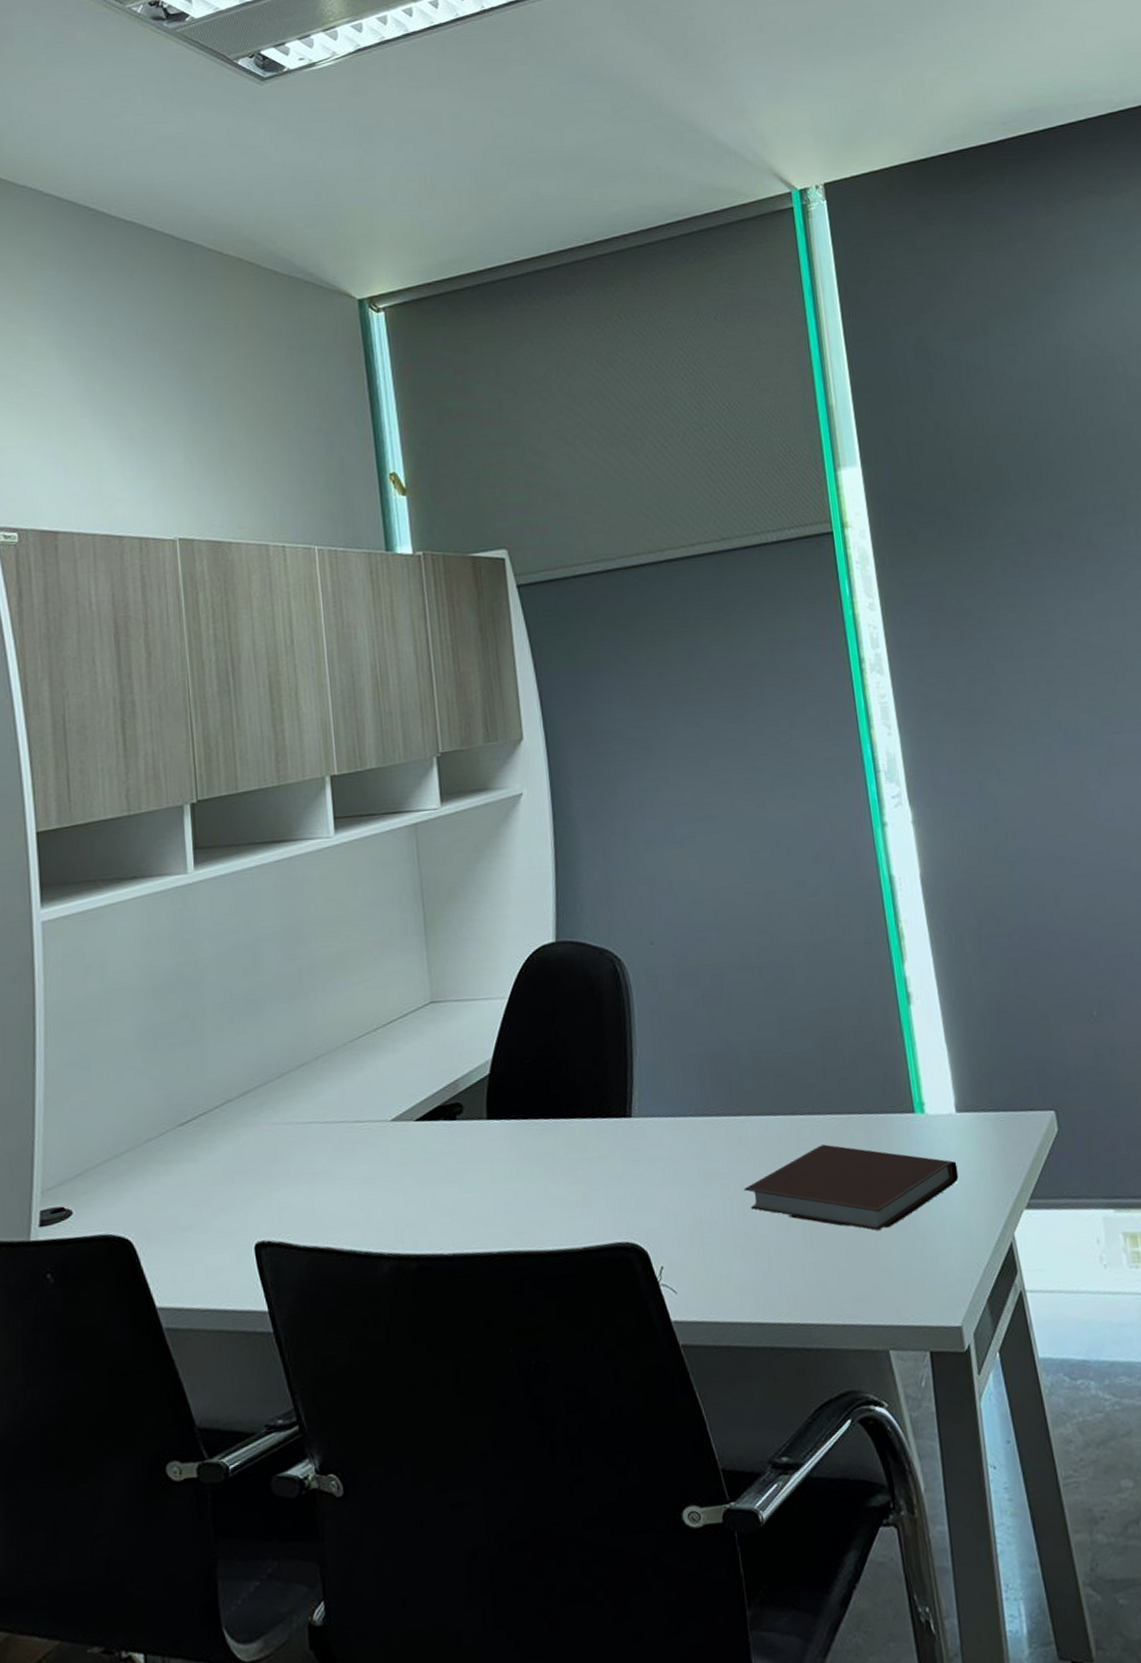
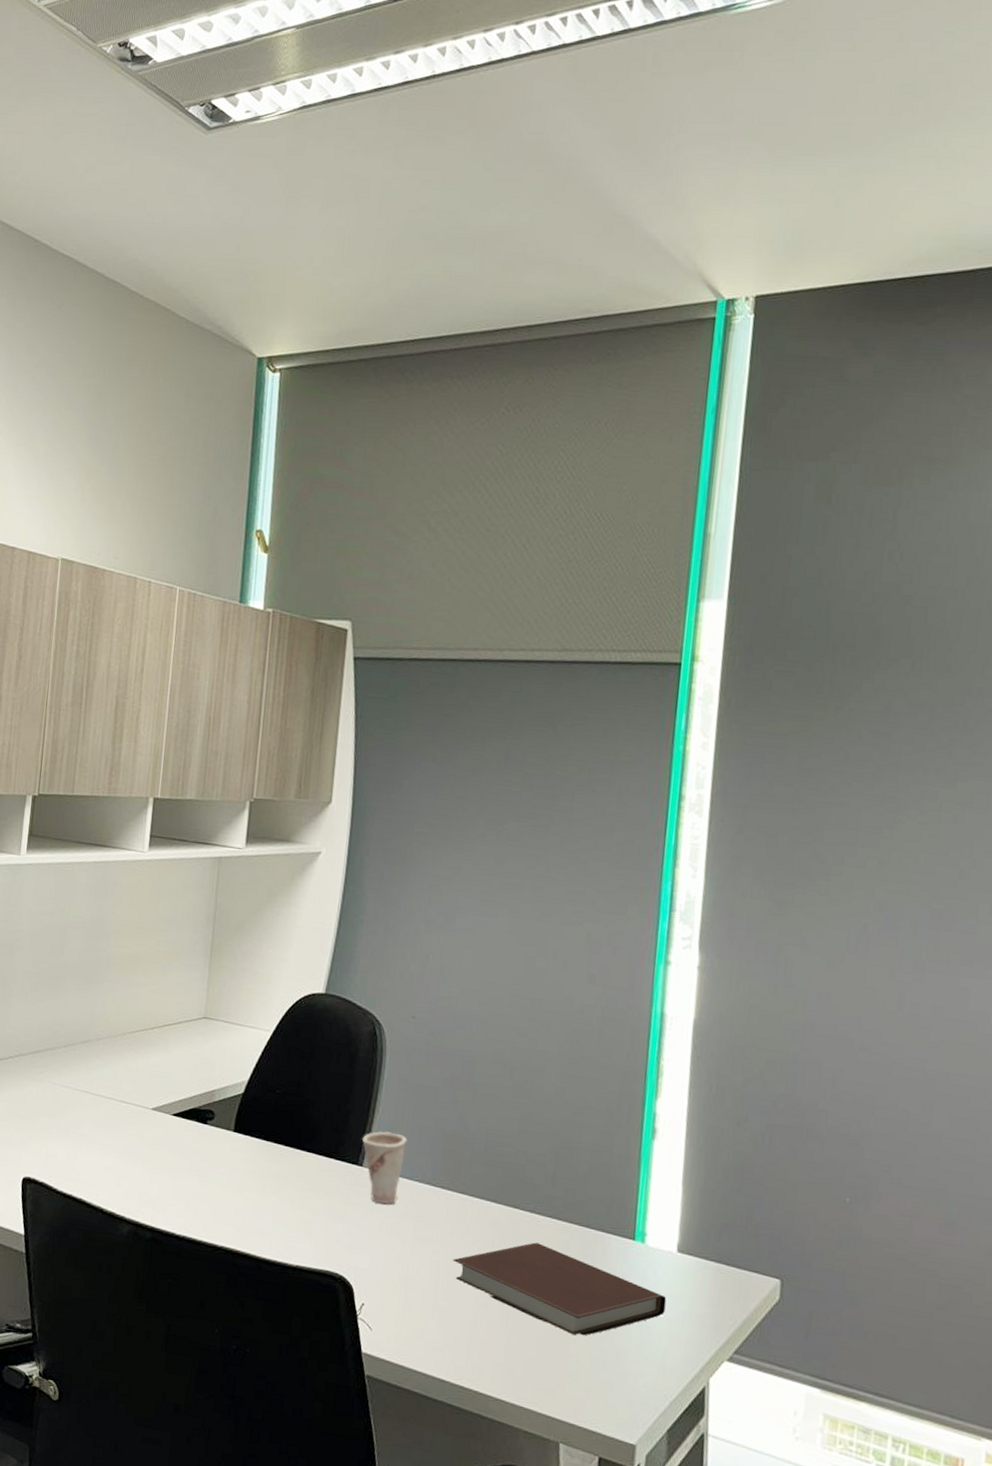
cup: none [625,1071,675,1152] -> present [361,1131,407,1204]

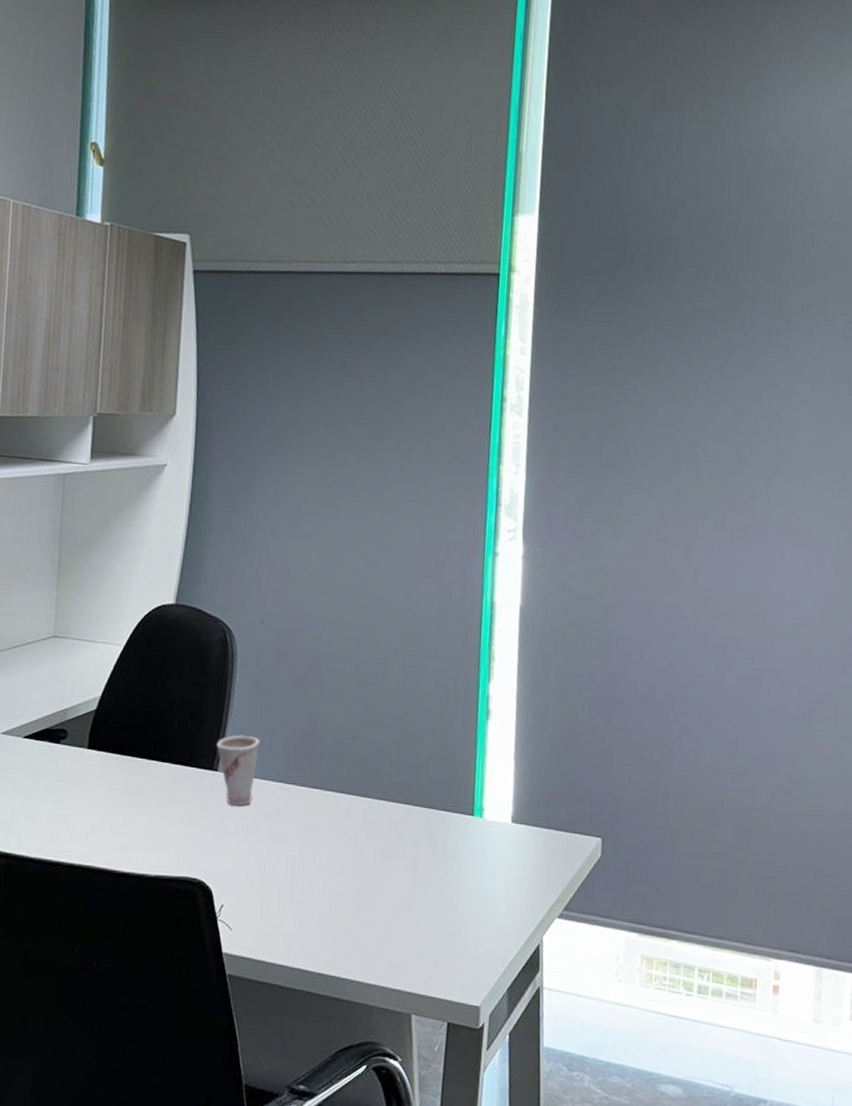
notebook: present [453,1242,667,1336] -> none [307,828,503,912]

